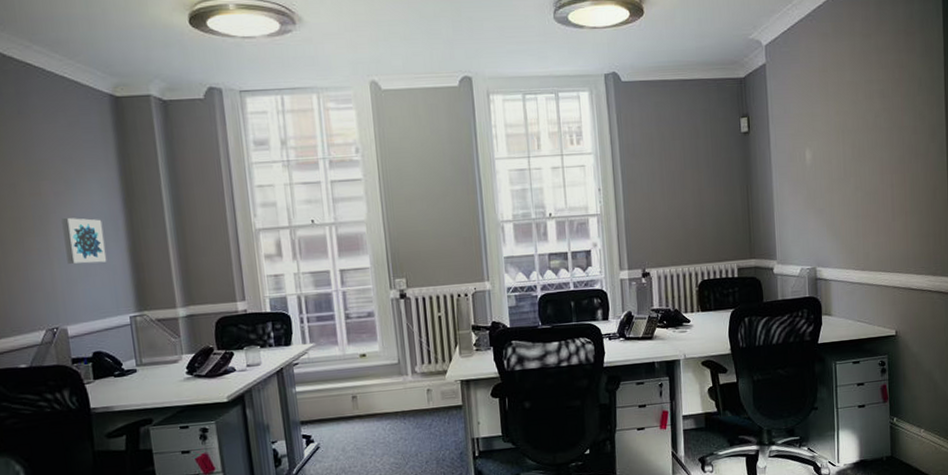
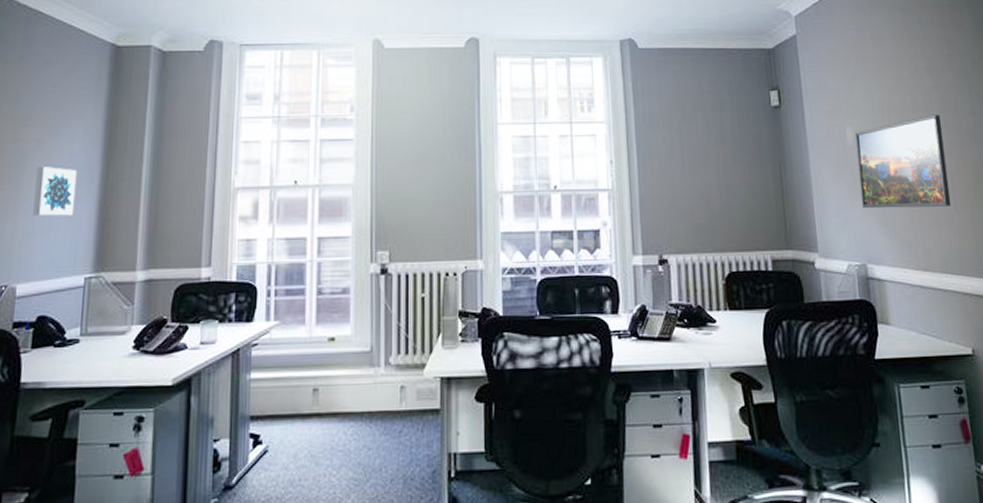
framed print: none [812,134,890,221] -> present [854,115,952,209]

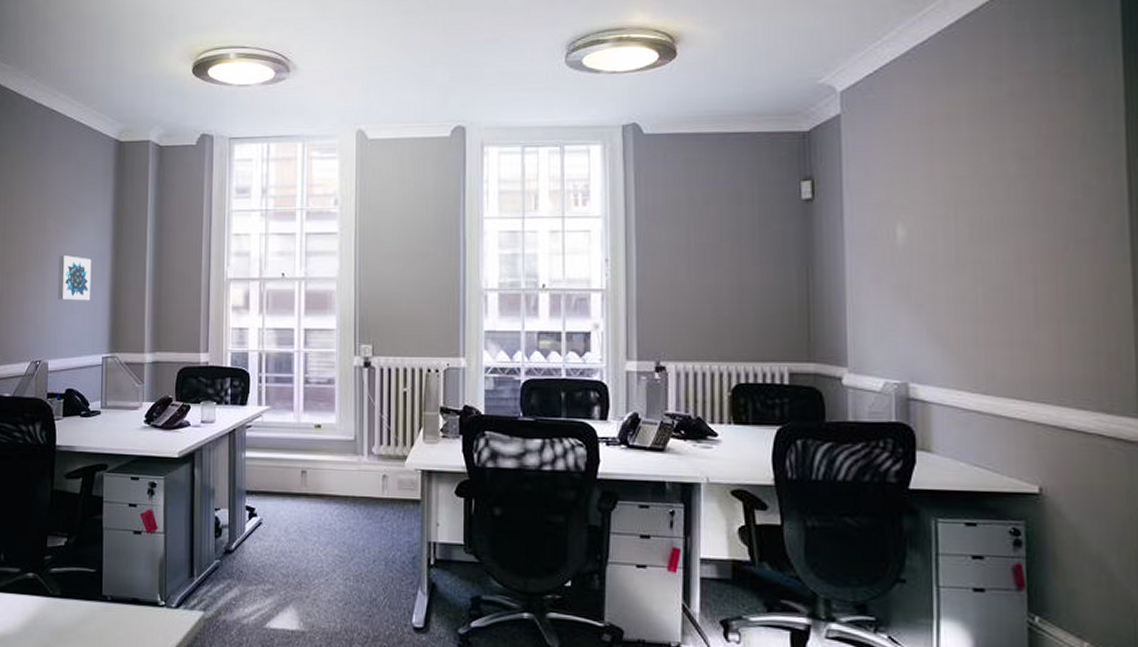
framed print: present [854,115,952,209] -> none [907,209,1031,320]

